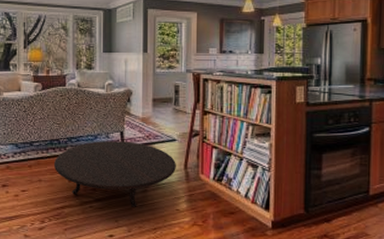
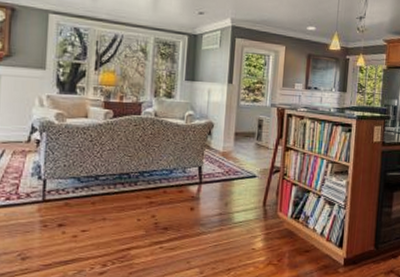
table: present [53,141,176,207] -> none [121,176,255,247]

